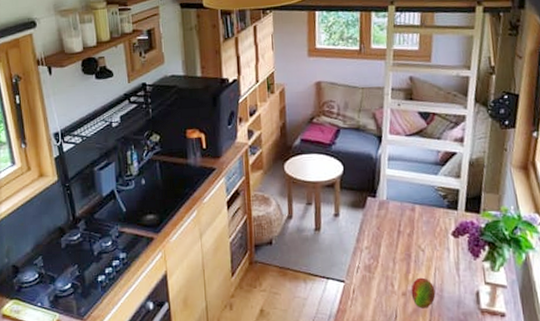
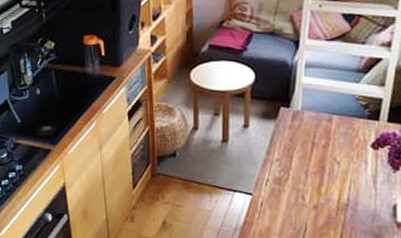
fruit: present [411,277,436,309] -> none [323,190,349,222]

